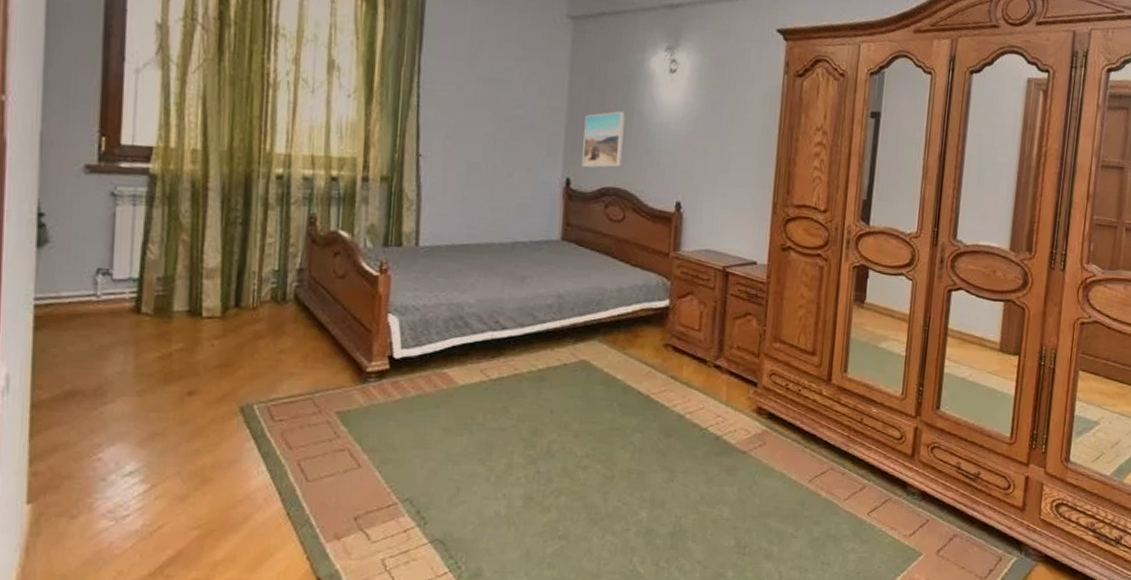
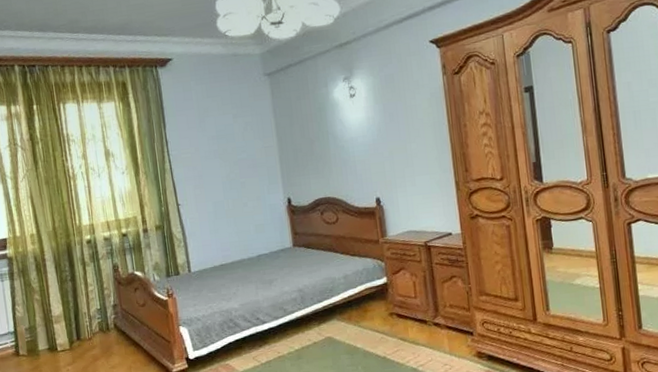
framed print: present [582,111,625,168] -> none [292,137,327,186]

